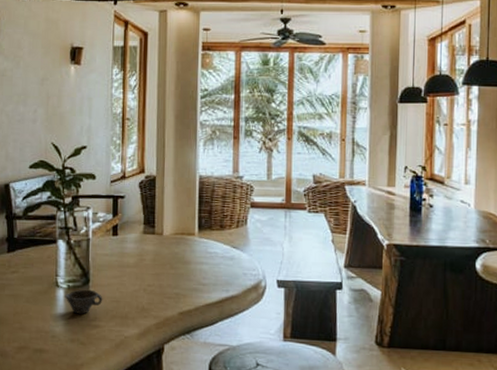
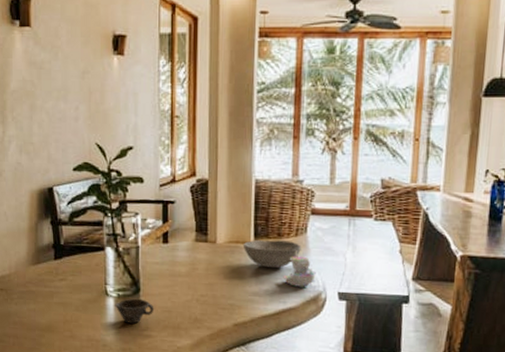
bowl: none [187,231,242,258] -> present [242,240,301,269]
candle: none [225,241,256,276] -> present [283,250,316,287]

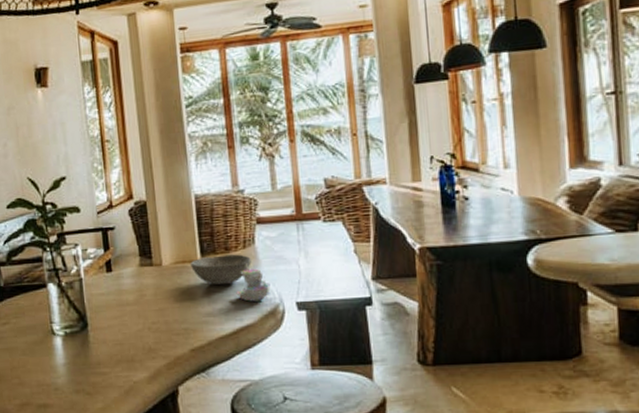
cup: present [115,298,154,324] -> none [63,334,105,362]

